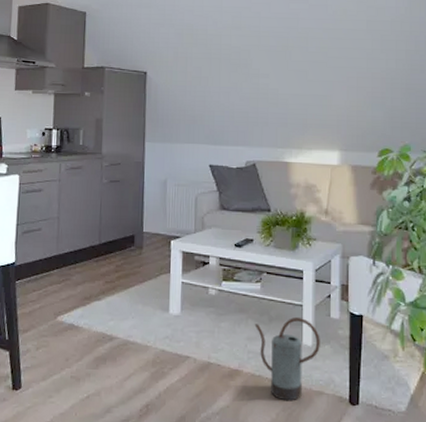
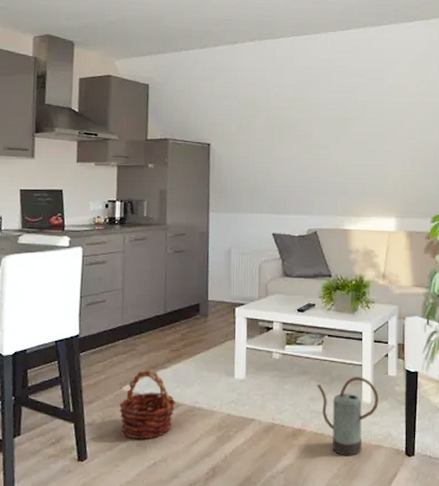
basket: none [53,301,110,372] -> present [119,370,176,440]

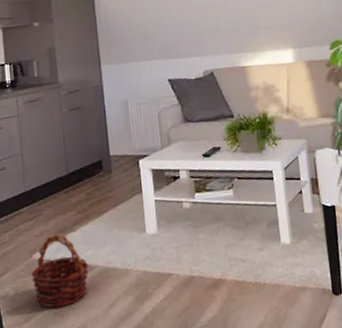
watering can: present [317,377,379,456] -> none [232,217,298,302]

